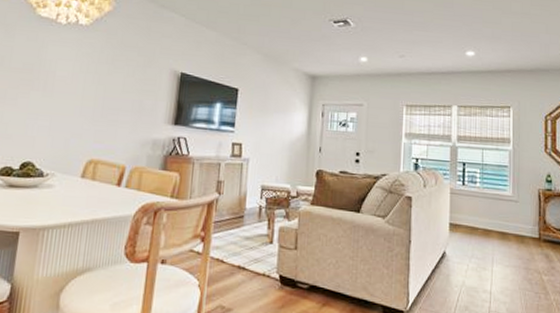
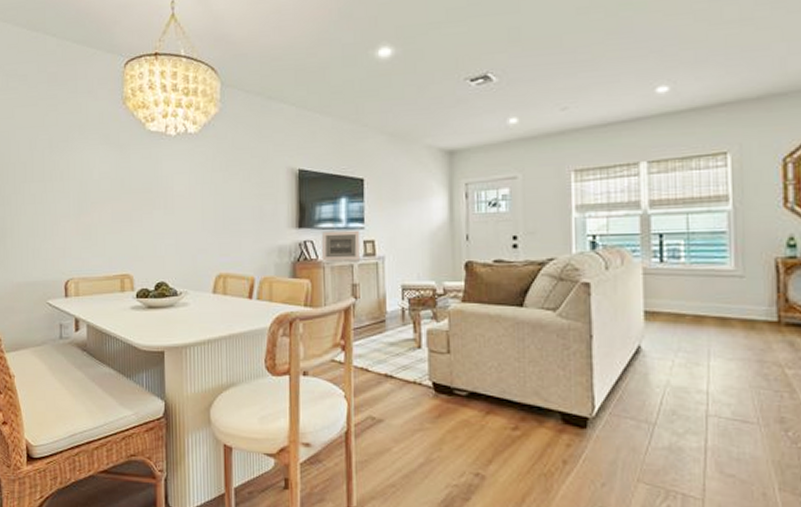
picture frame: none [192,130,230,160] -> present [321,230,361,261]

